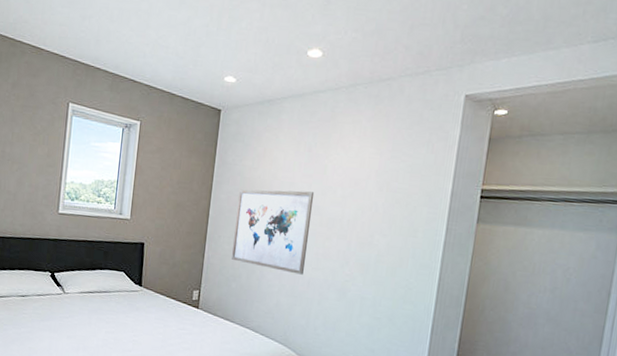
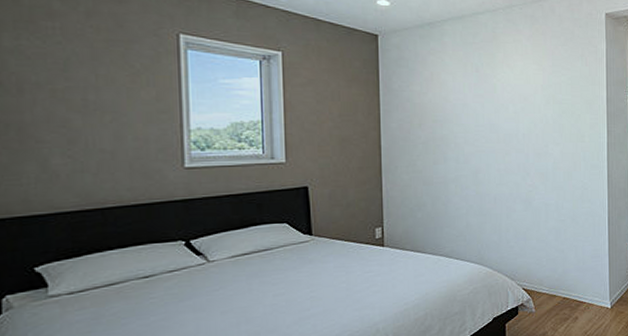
wall art: present [232,189,315,275] -> none [411,111,489,193]

